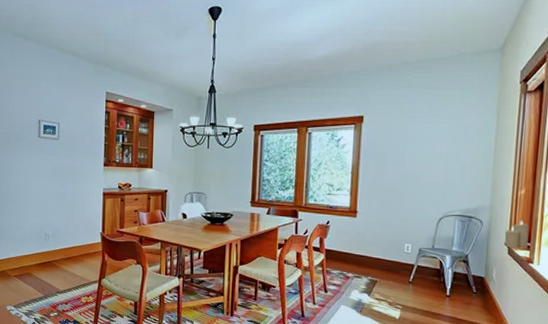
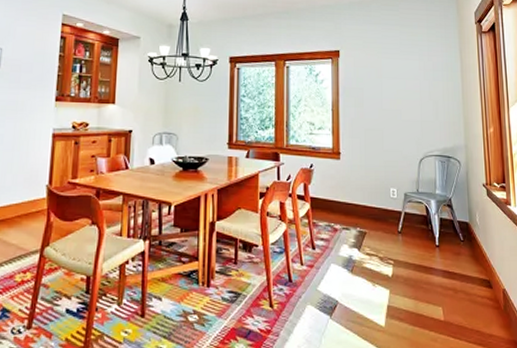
candle: present [504,220,529,249] -> none [481,159,504,190]

